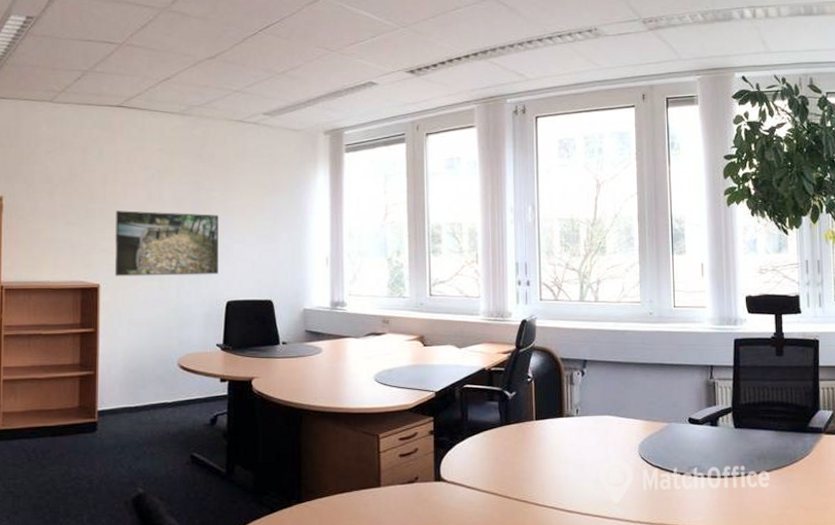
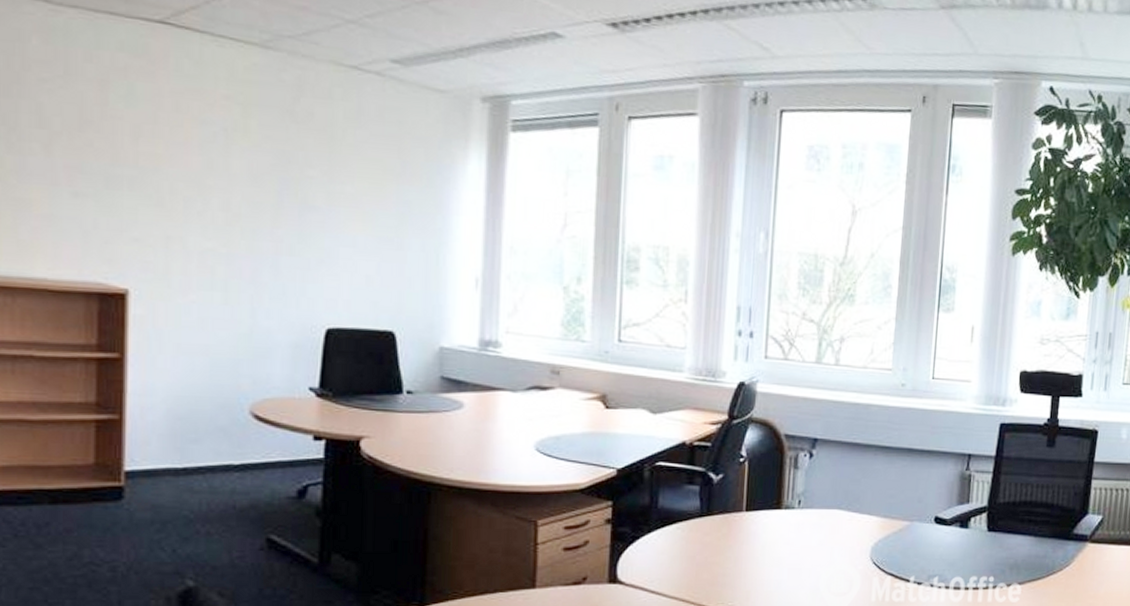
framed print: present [114,210,218,277] -> none [152,182,317,290]

